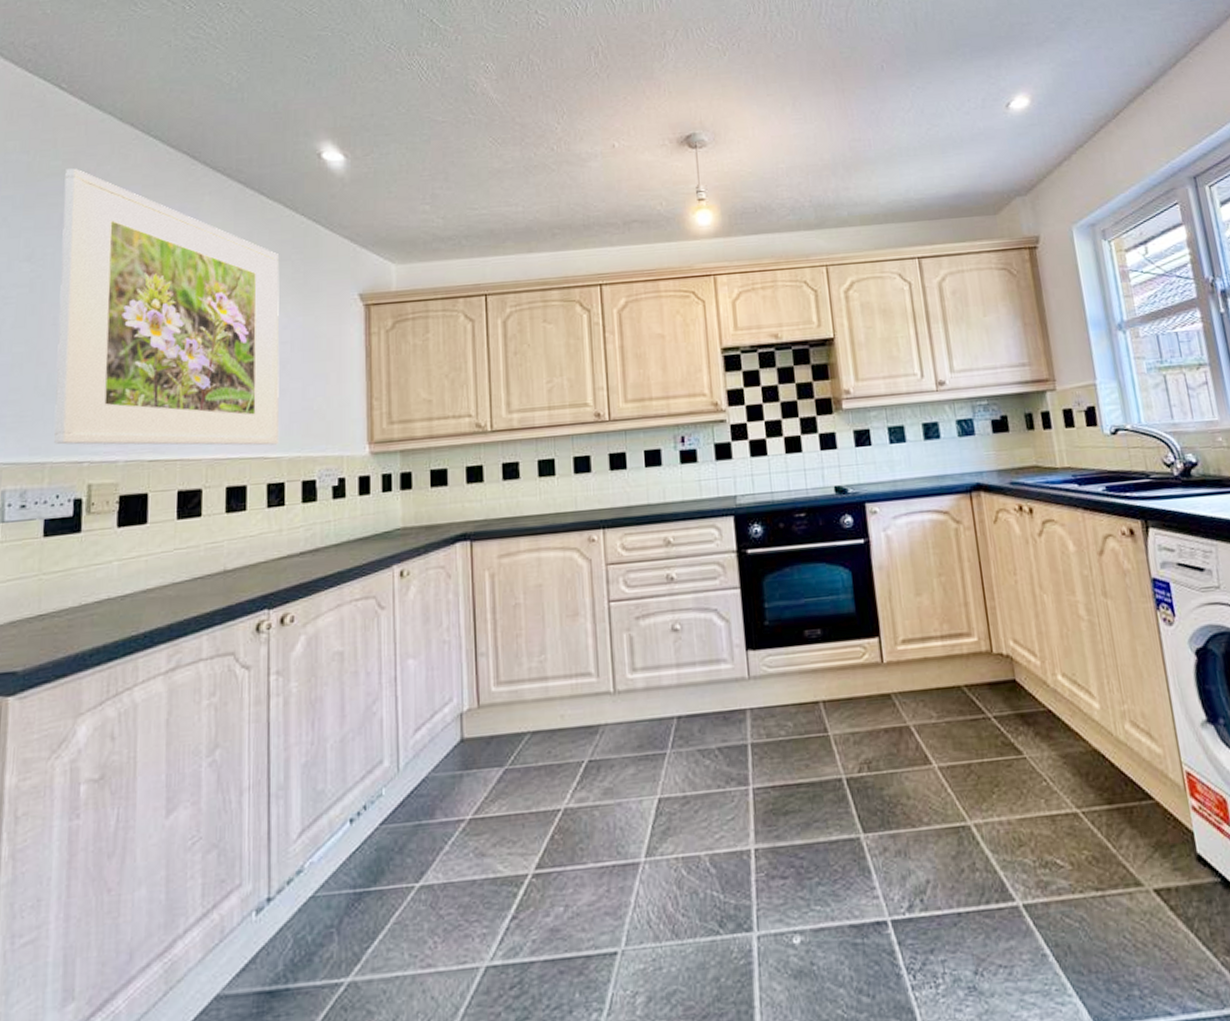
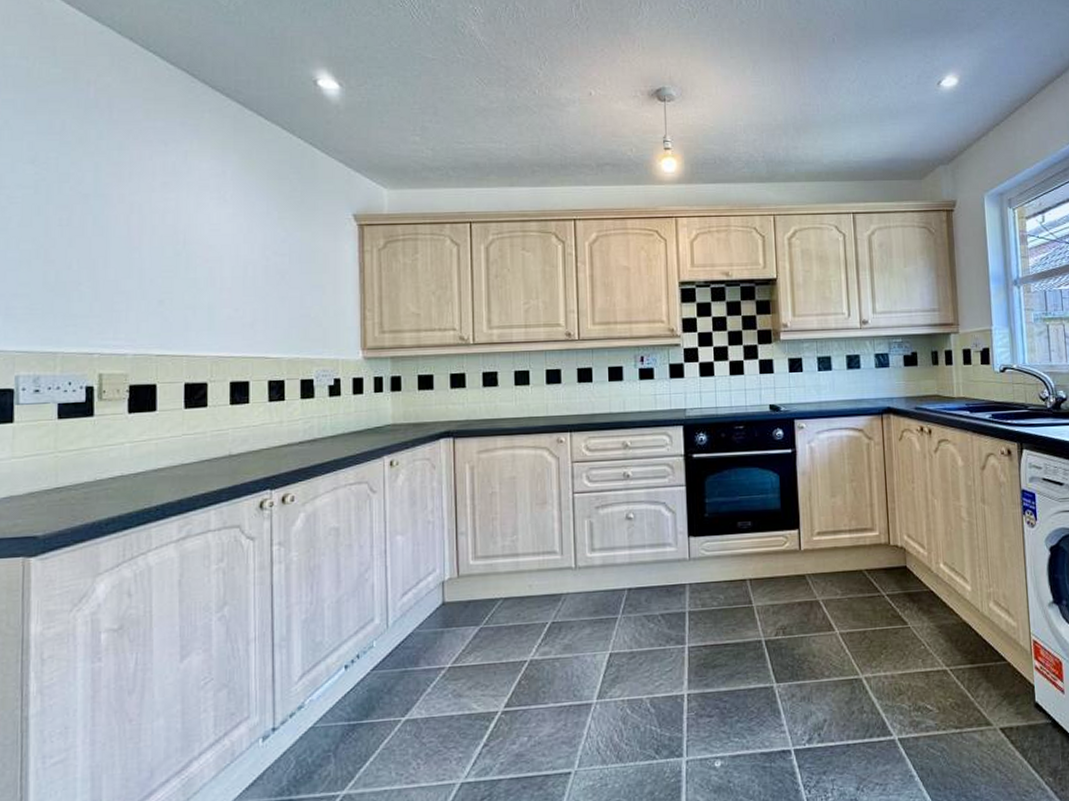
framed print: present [53,168,280,446] -> none [63,77,279,347]

